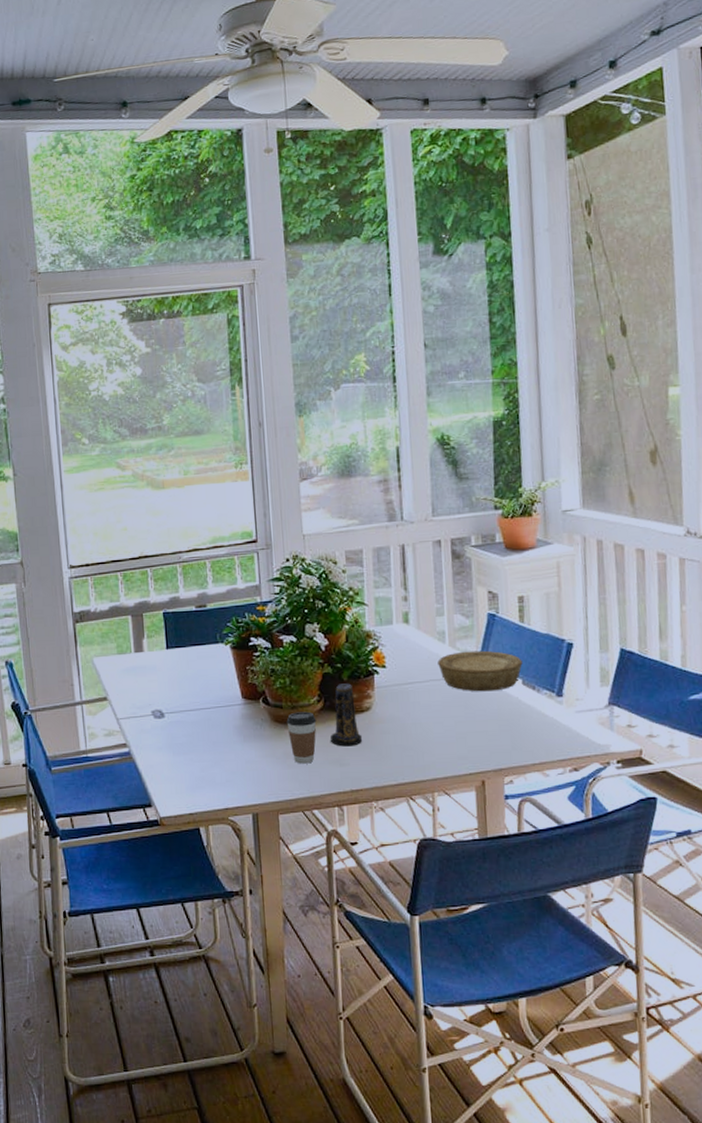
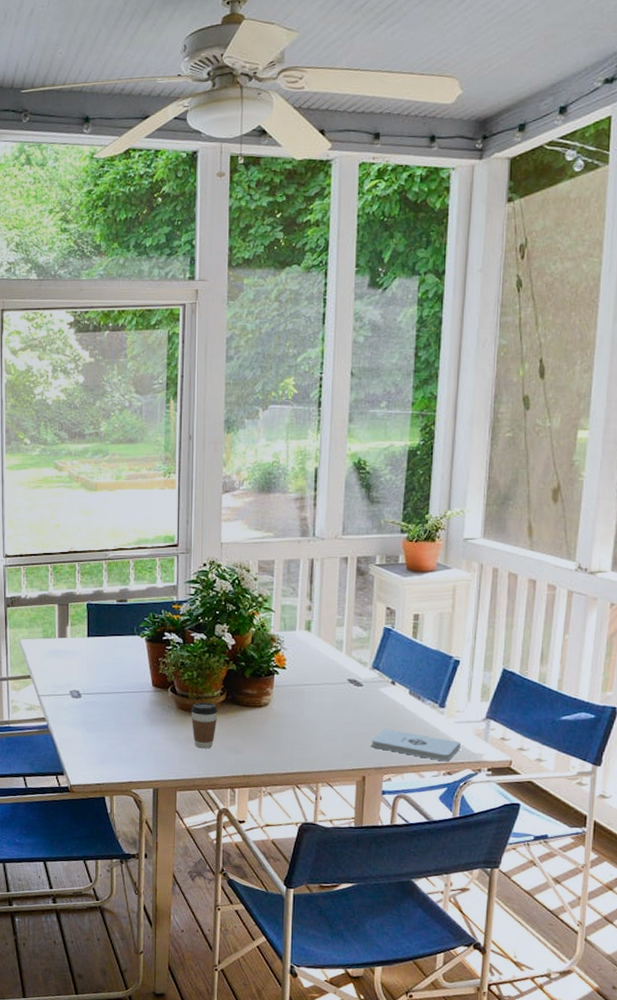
candle: present [331,683,363,747] -> none [230,680,258,737]
bowl: present [437,650,523,692] -> none [333,660,411,698]
notepad: none [487,724,585,757] -> present [371,728,461,762]

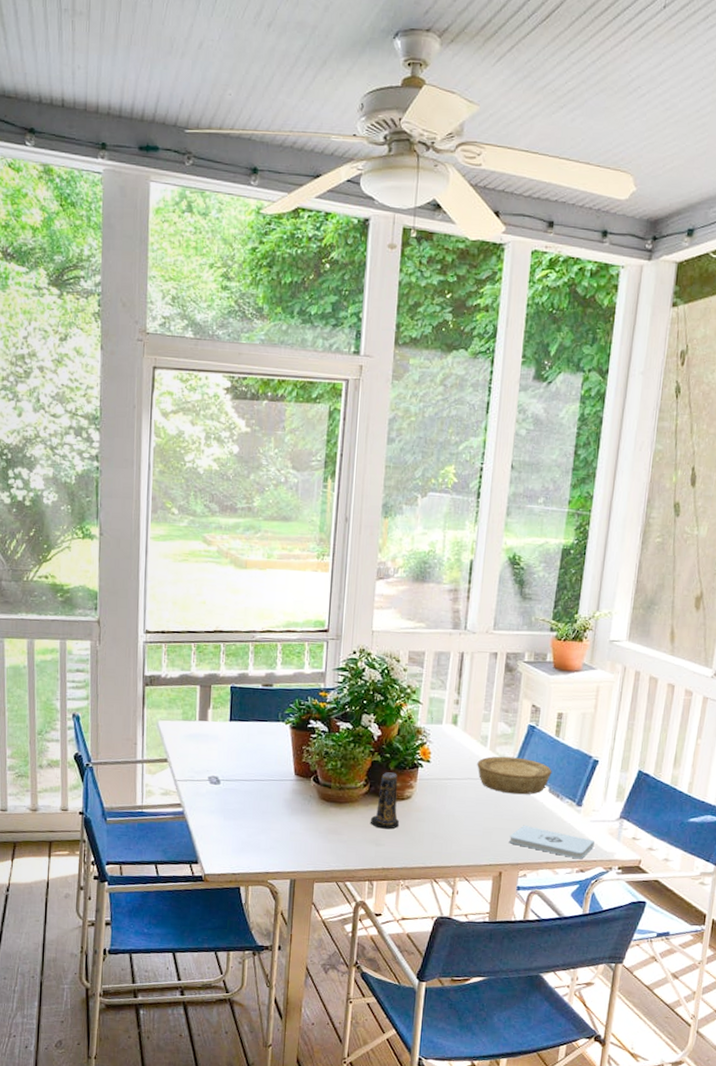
coffee cup: present [191,702,218,749] -> none [333,793,360,841]
candle: none [230,680,258,737] -> present [371,772,400,829]
bowl: none [333,660,411,698] -> present [477,756,552,795]

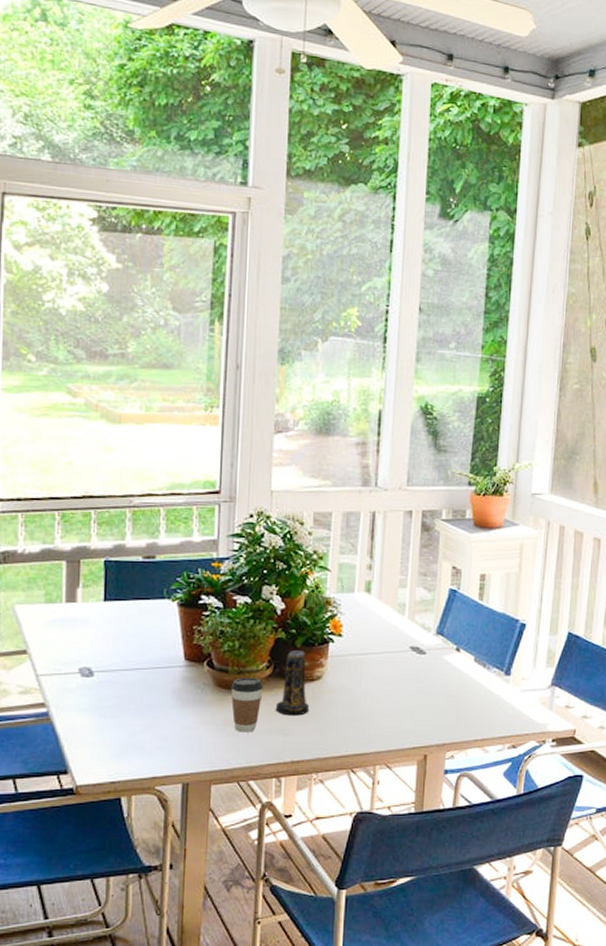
coffee cup: none [333,793,360,841] -> present [231,677,263,732]
bowl: present [477,756,552,795] -> none [395,625,477,667]
notepad: present [509,825,594,860] -> none [434,700,526,734]

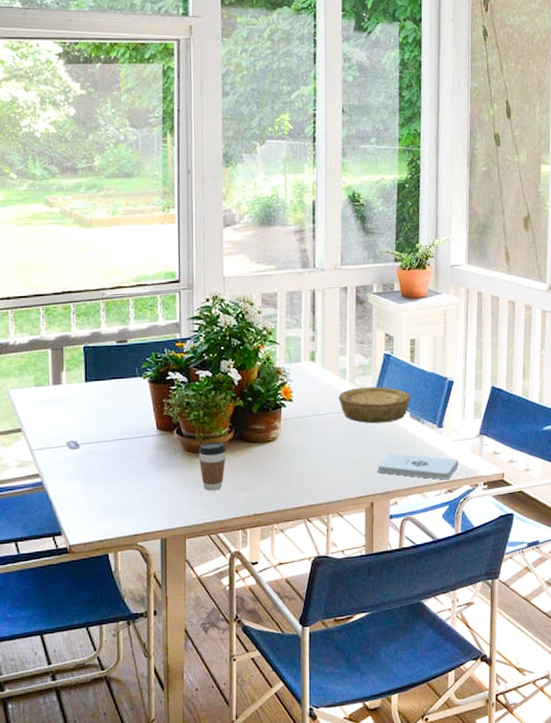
candle: present [276,650,310,716] -> none [239,415,268,474]
bowl: none [395,625,477,667] -> present [338,386,411,424]
notepad: none [434,700,526,734] -> present [377,452,459,480]

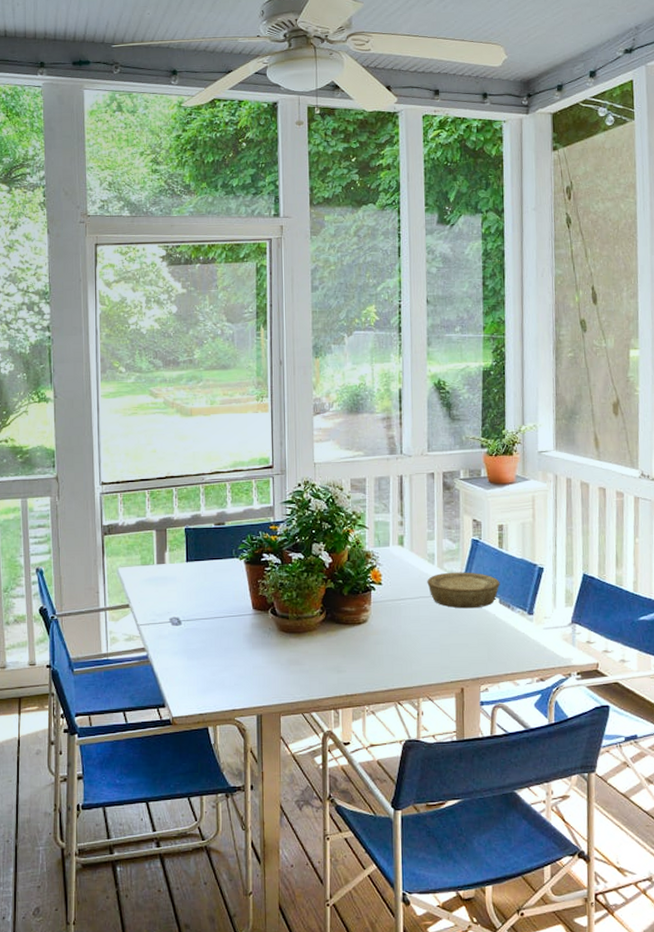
coffee cup: present [198,442,226,491] -> none [291,622,318,670]
notepad: present [377,452,459,480] -> none [467,638,550,668]

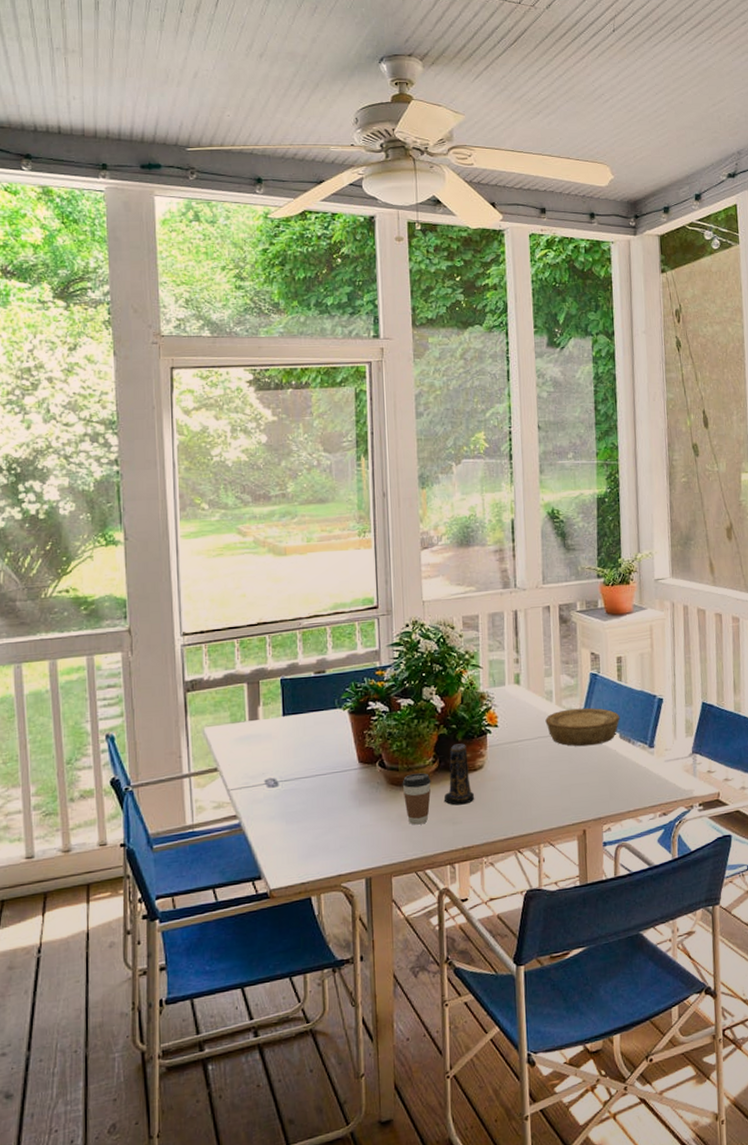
coffee cup: none [291,622,318,670] -> present [402,772,431,825]
candle: none [330,598,359,655] -> present [445,743,475,805]

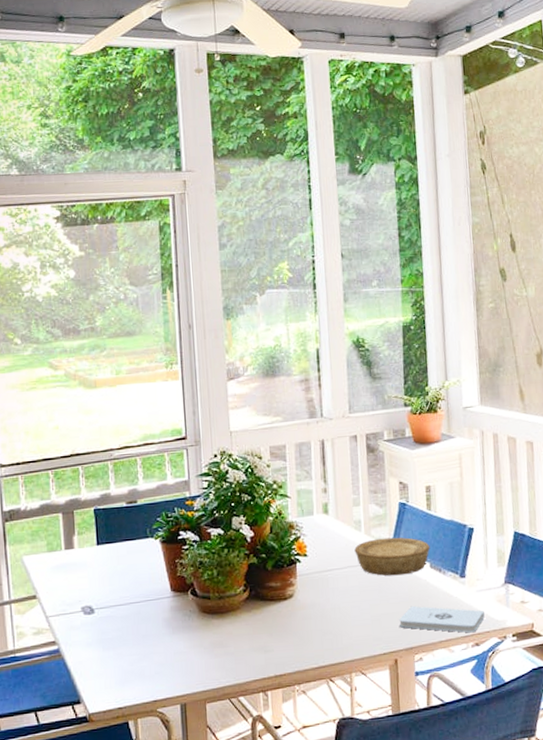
coffee cup: present [402,772,431,825] -> none [214,601,242,653]
candle: present [445,743,475,805] -> none [256,572,286,634]
notepad: none [588,776,672,803] -> present [399,605,485,633]

